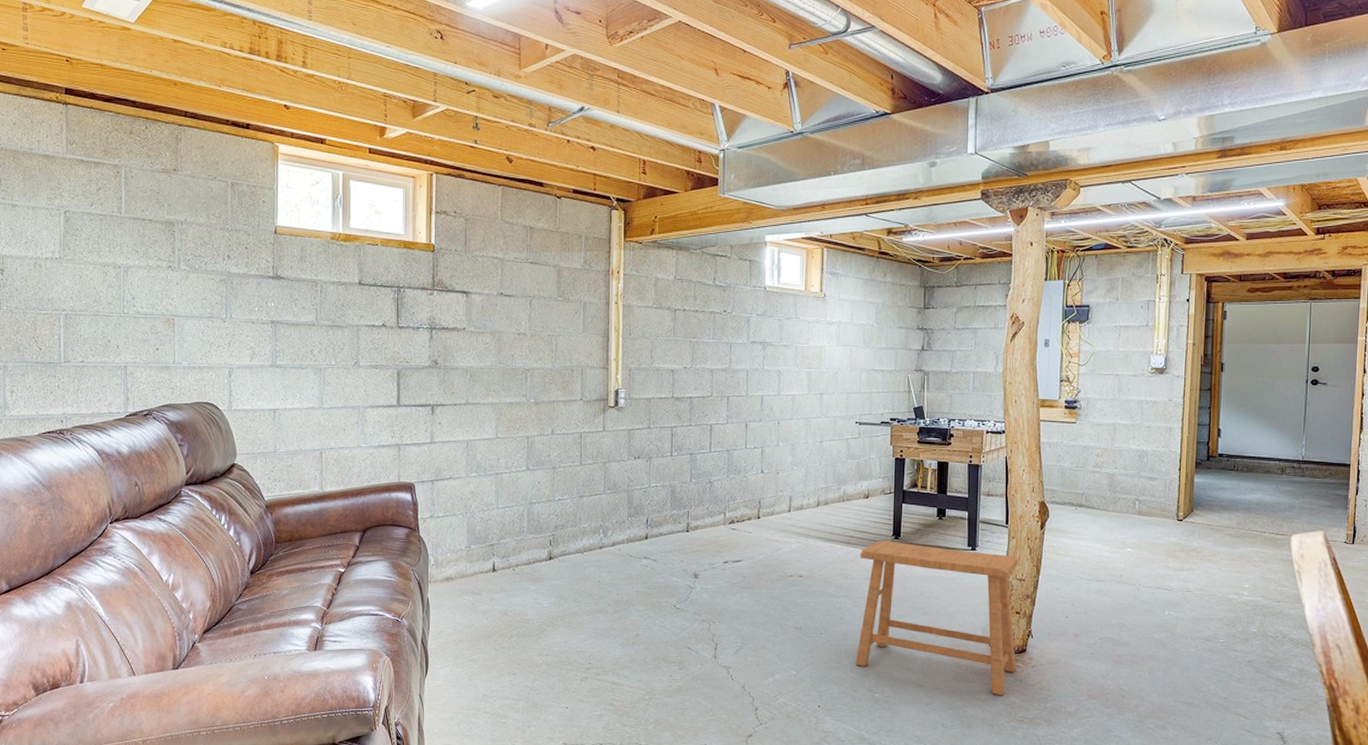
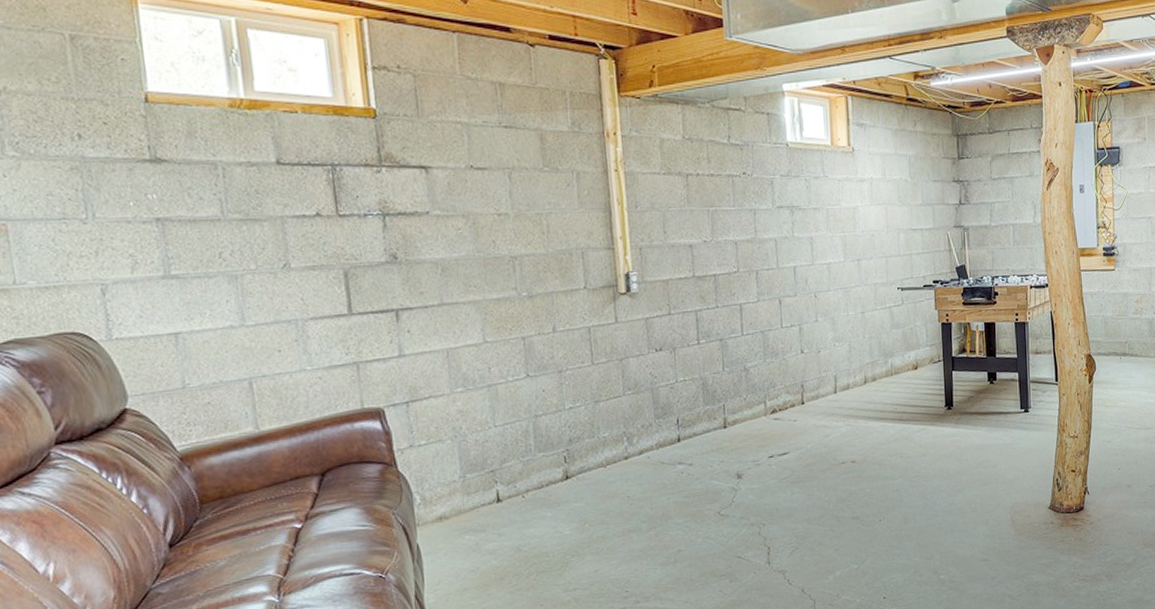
stool: present [855,540,1018,696] -> none [913,412,1076,558]

